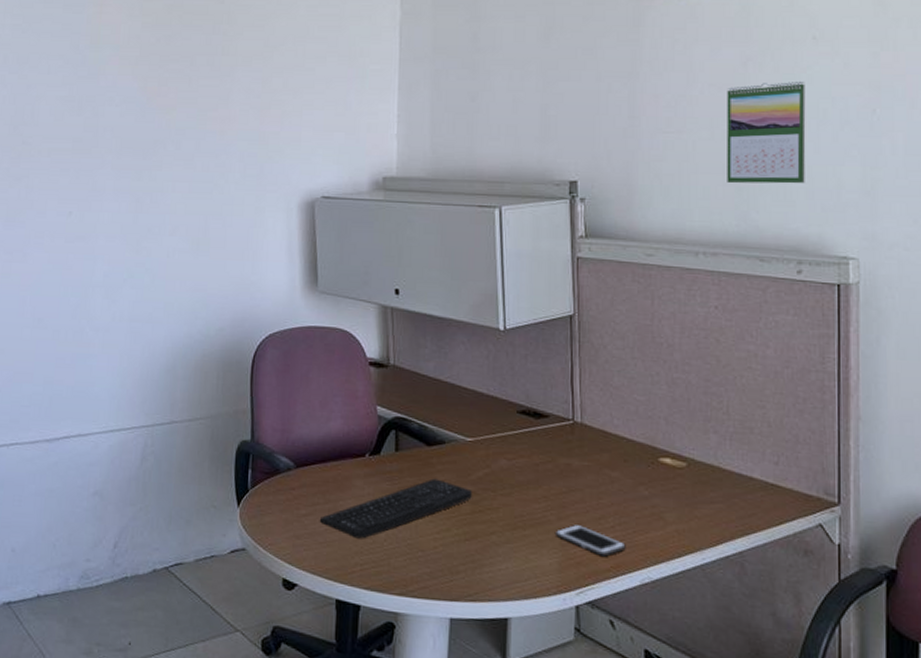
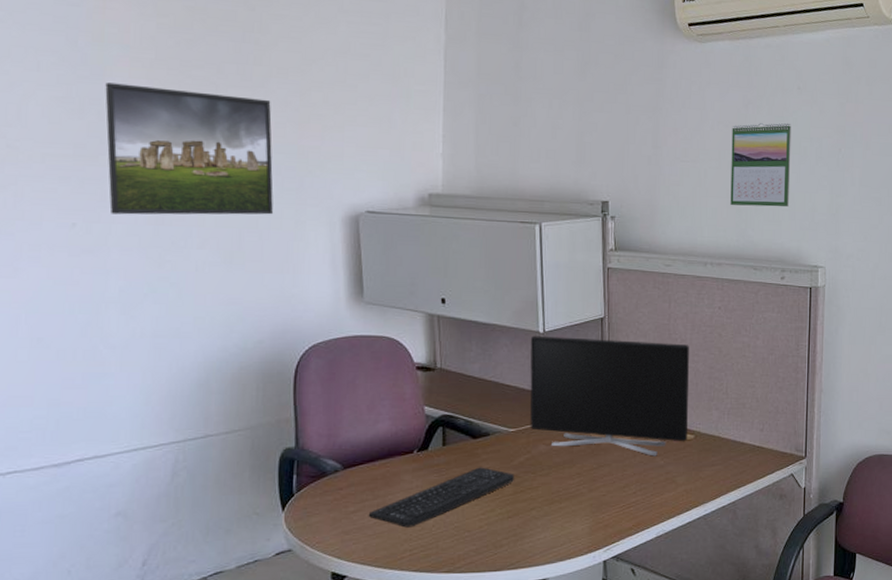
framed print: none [99,81,237,204] -> present [105,82,273,215]
monitor: none [489,333,679,485] -> present [530,336,690,456]
cell phone: present [554,524,626,557] -> none [586,493,645,518]

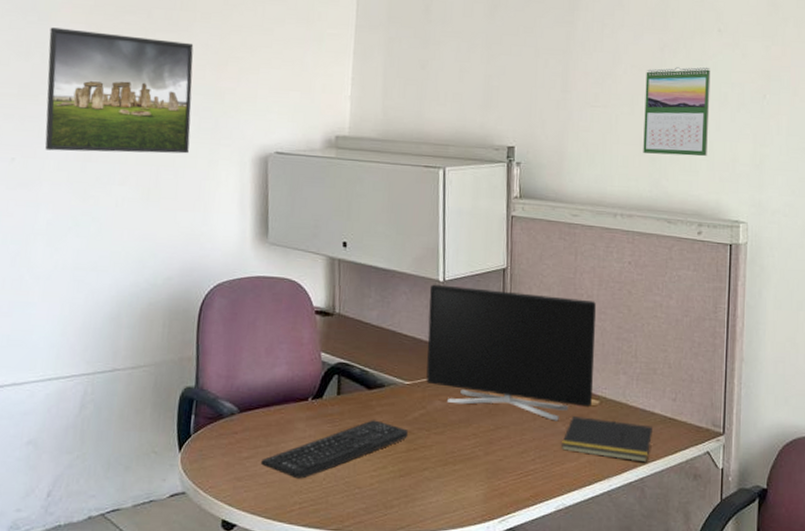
notepad: none [661,451,742,488] -> present [562,417,652,463]

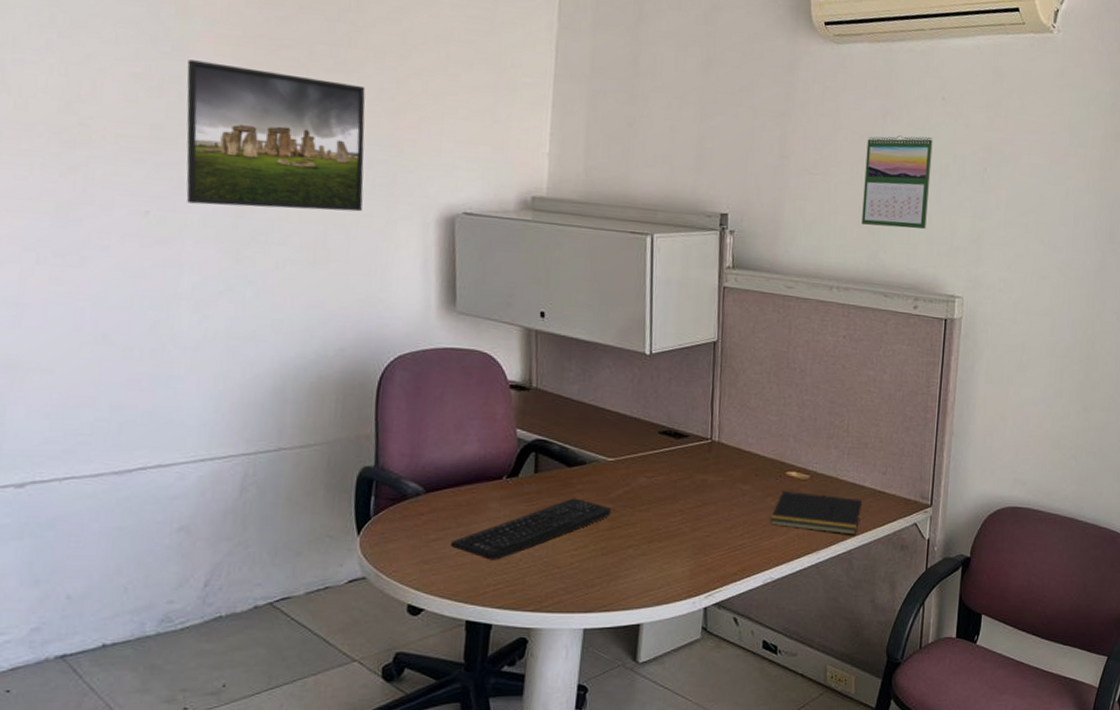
monitor: present [426,284,596,421] -> none [630,357,809,496]

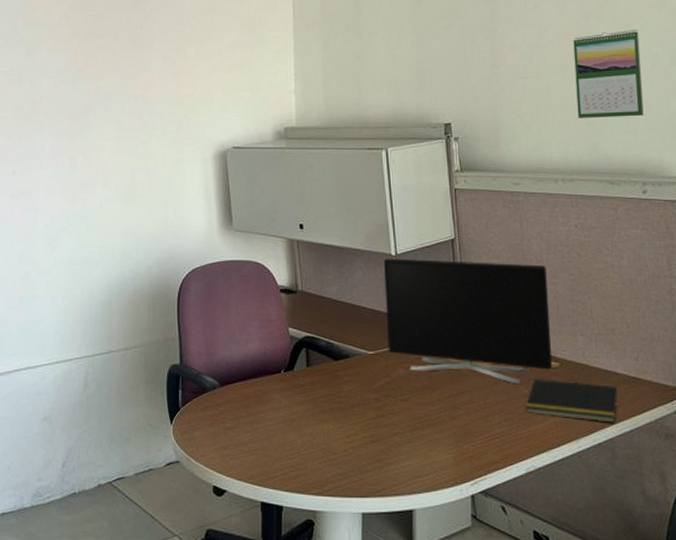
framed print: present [186,59,366,212] -> none [35,56,158,162]
keyboard: present [450,498,611,560] -> none [243,389,375,447]
monitor: none [630,357,809,496] -> present [383,258,553,385]

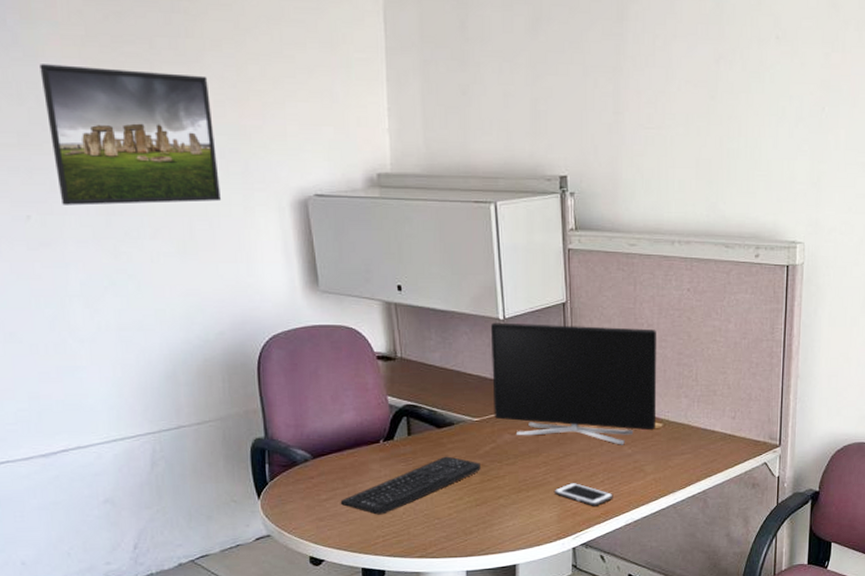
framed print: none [35,56,158,162] -> present [39,64,221,206]
keyboard: none [243,389,375,447] -> present [340,456,480,515]
cell phone: none [449,422,512,450] -> present [554,482,613,506]
notepad: present [526,379,617,423] -> none [628,439,713,477]
calendar: present [573,29,644,118] -> none [699,79,768,177]

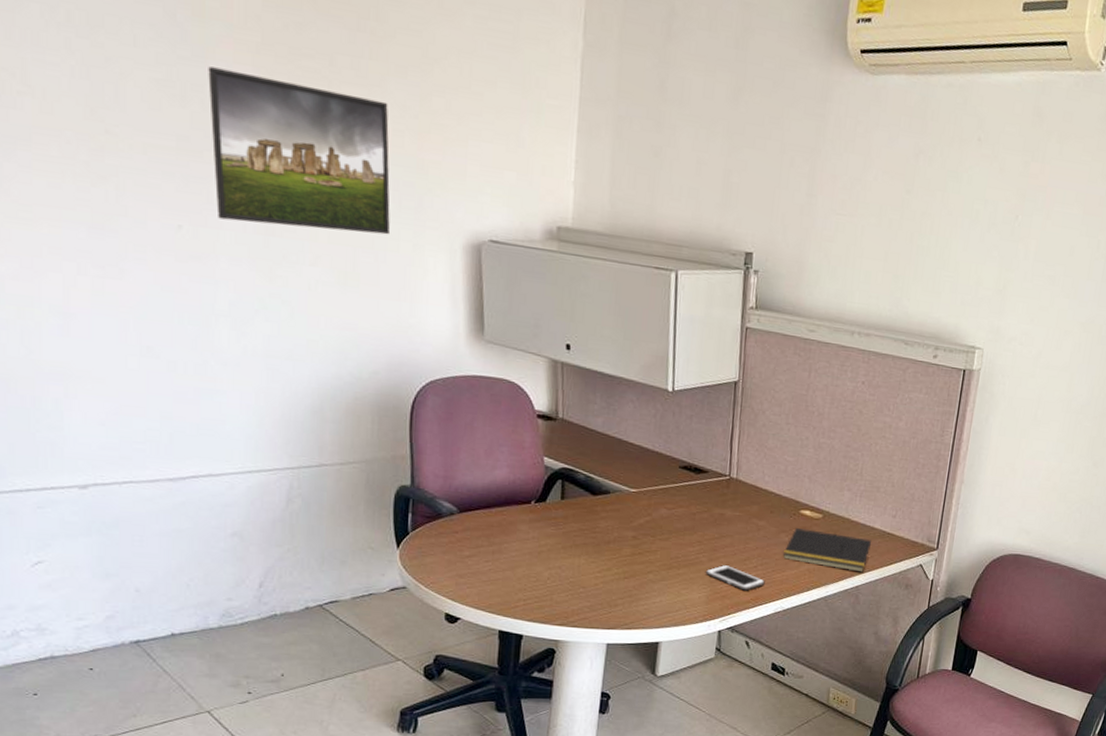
keyboard: present [340,456,480,515] -> none [483,524,633,578]
monitor: present [490,322,657,445] -> none [652,393,826,532]
notepad: none [628,439,713,477] -> present [783,528,871,573]

